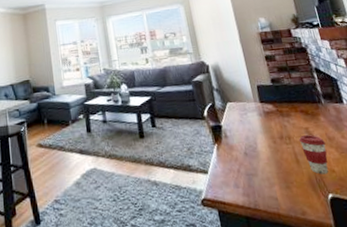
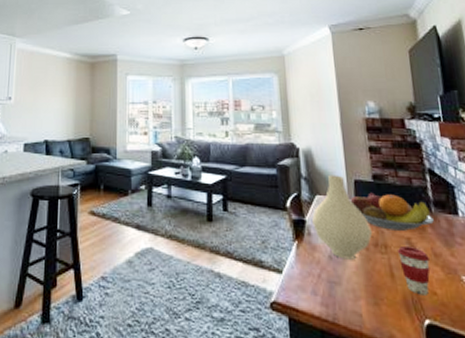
vase: none [226,83,278,154] -> present [312,174,373,260]
fruit bowl: none [255,93,325,124] -> present [350,192,434,231]

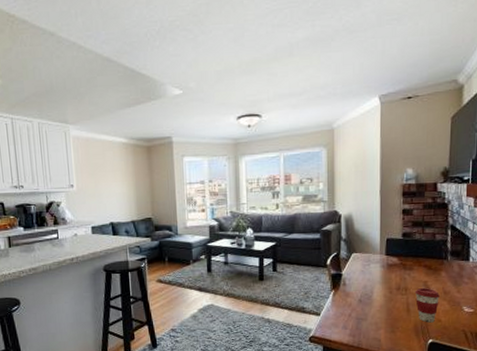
vase: present [312,174,373,260] -> none [348,235,397,301]
fruit bowl: present [350,192,434,231] -> none [381,247,448,277]

